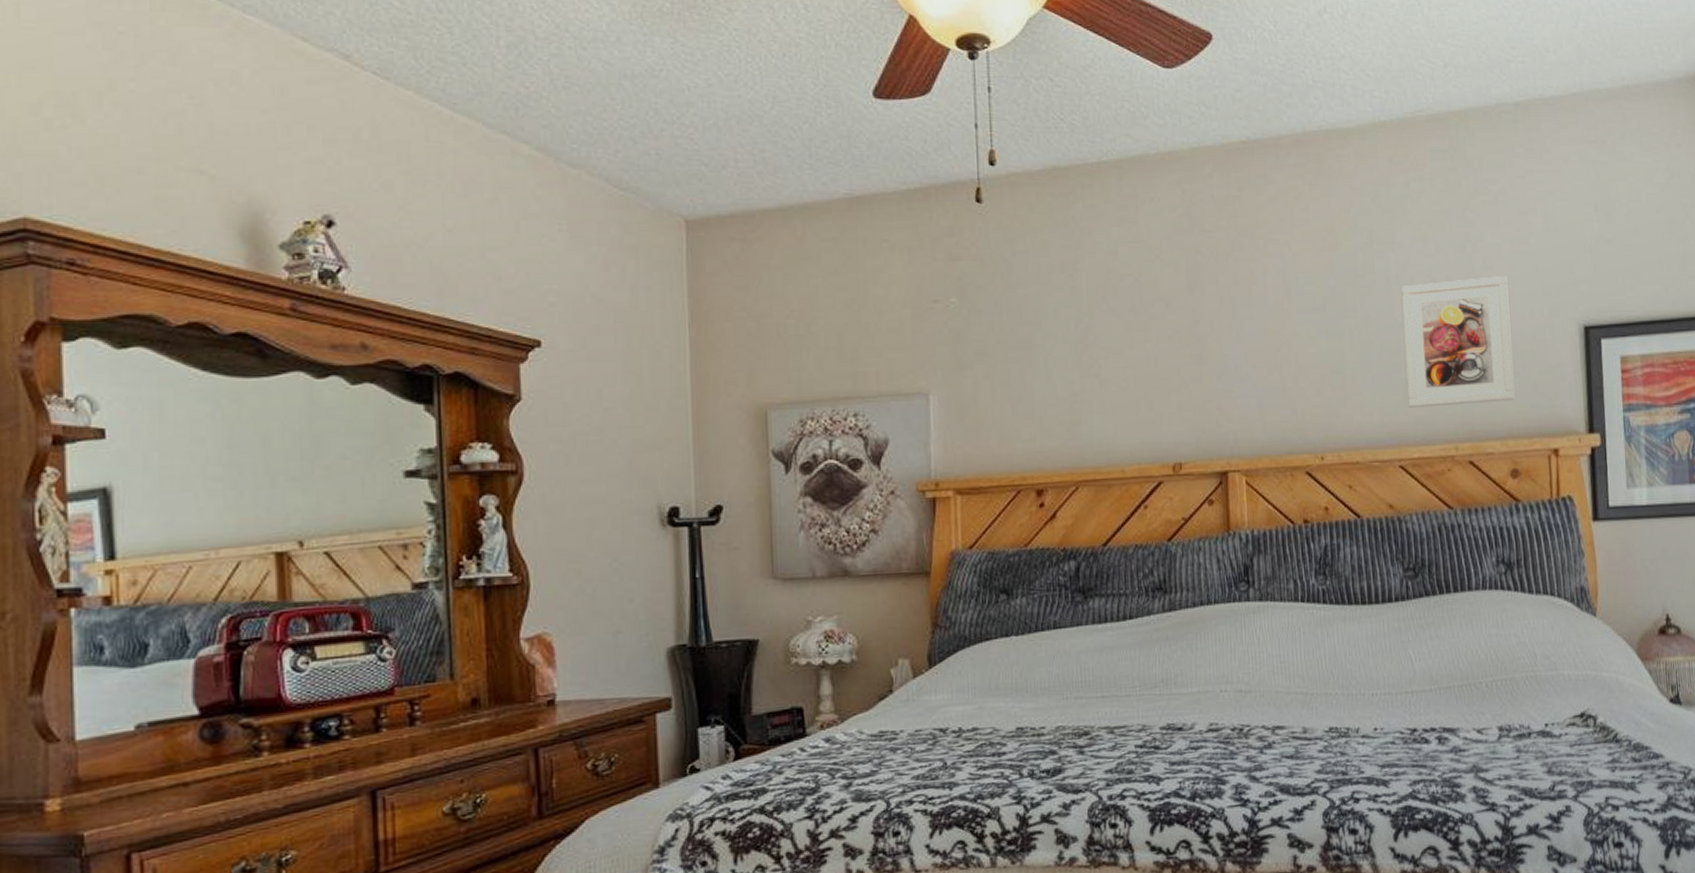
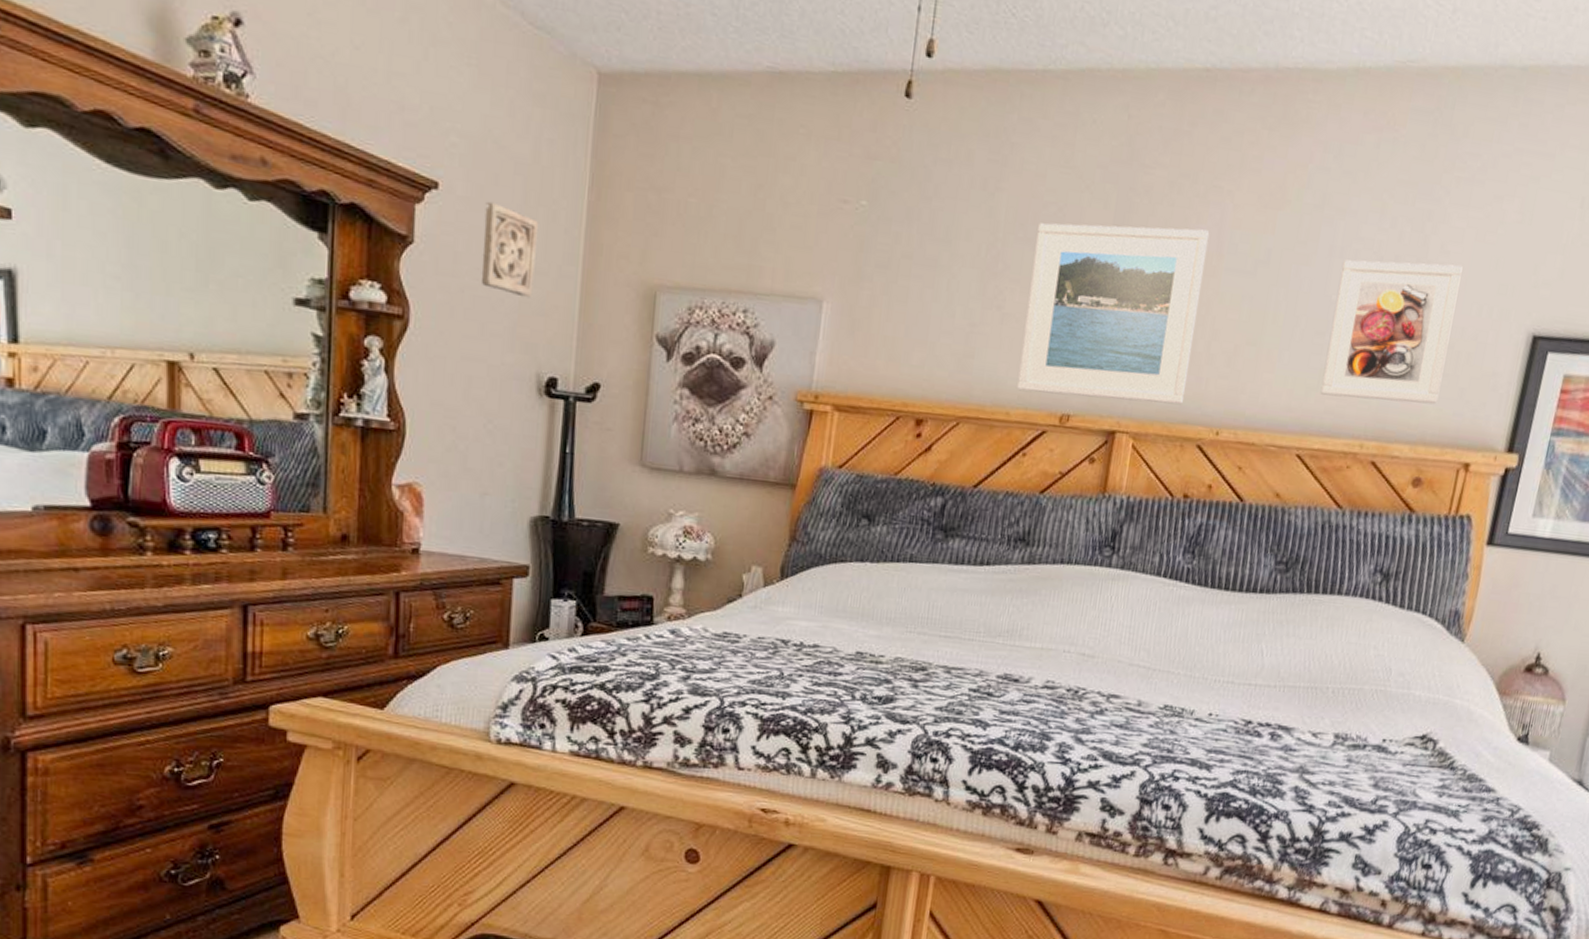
wall ornament: none [589,351,645,435] -> present [481,201,539,298]
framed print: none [1119,278,1284,448] -> present [1017,223,1210,405]

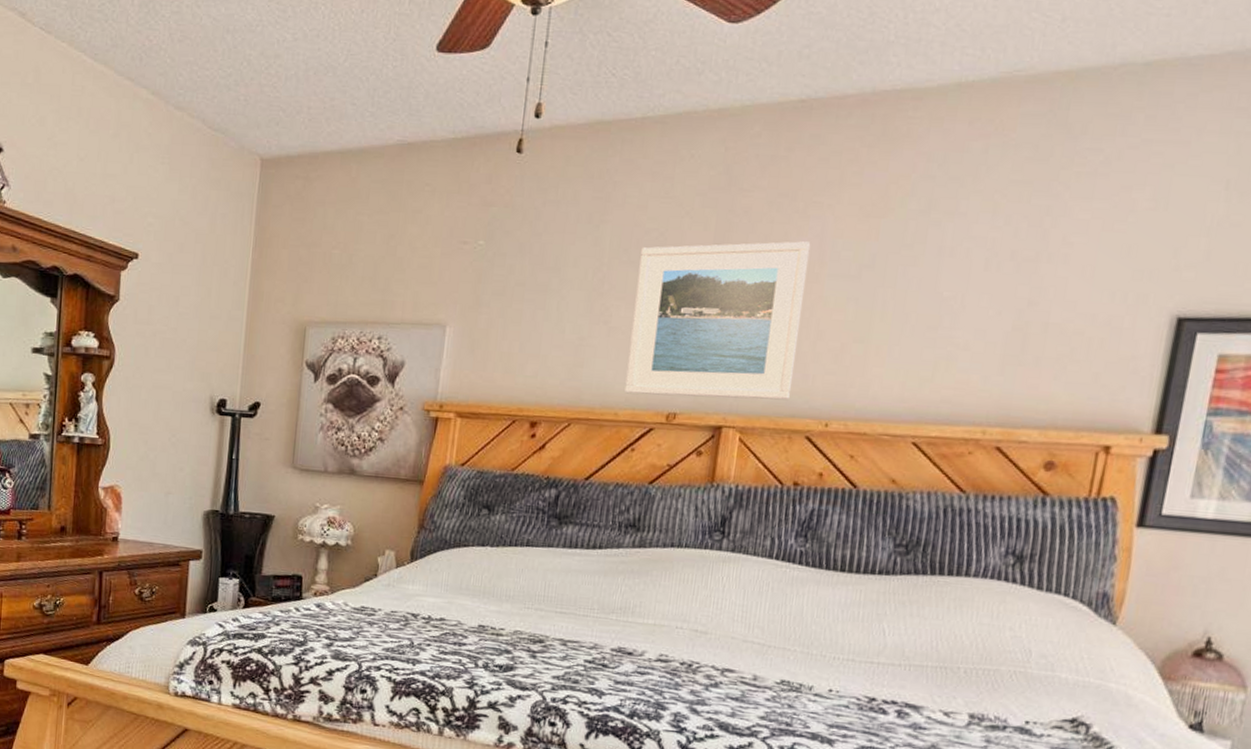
wall ornament: present [481,201,539,298] -> none [168,265,214,338]
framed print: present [1320,260,1463,405] -> none [935,255,1089,390]

